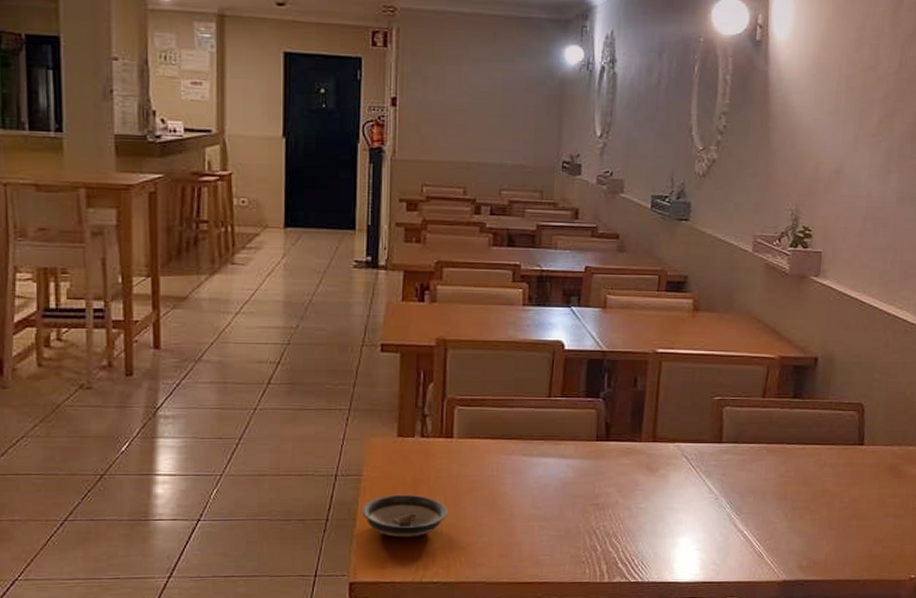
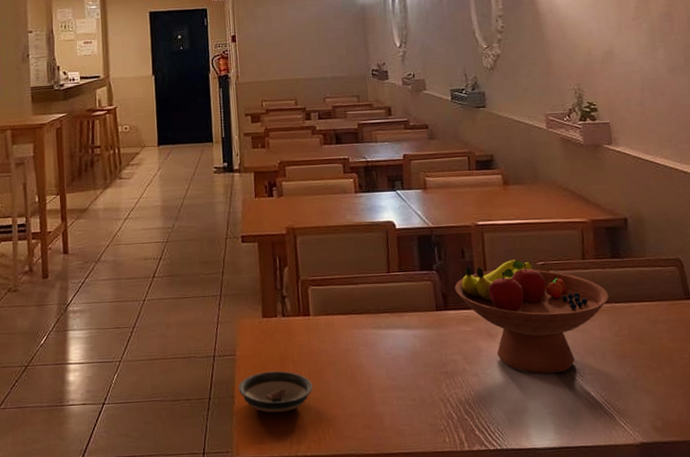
fruit bowl: none [620,392,782,511] -> present [455,259,609,374]

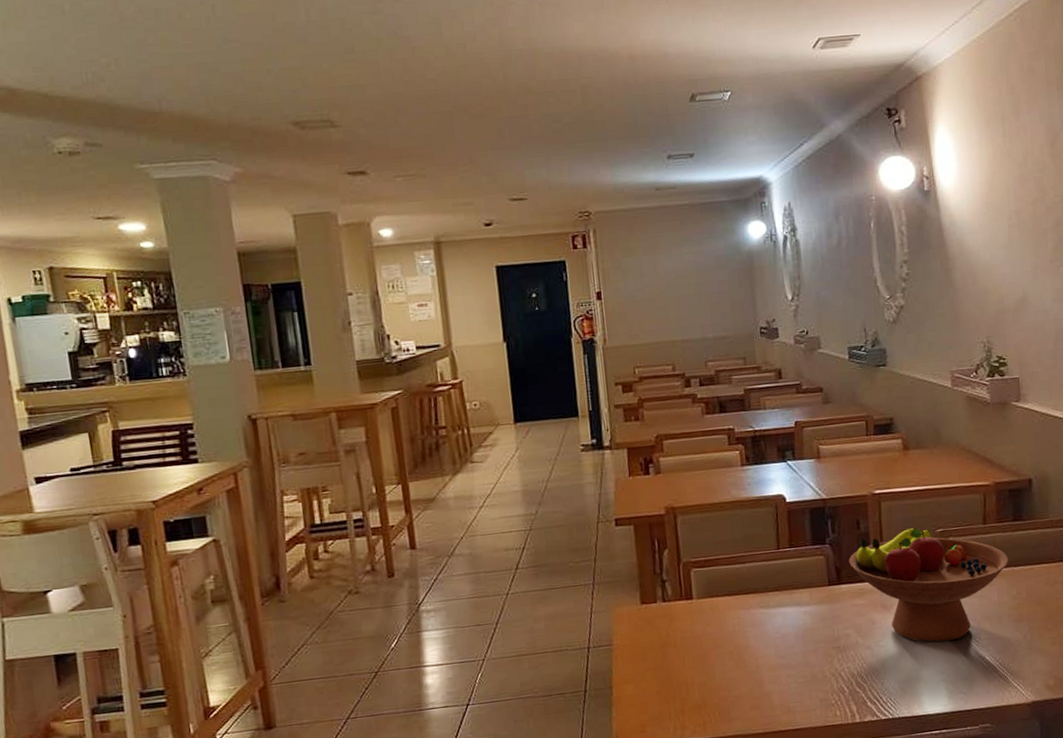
saucer: present [238,370,314,413] -> none [616,657,698,701]

